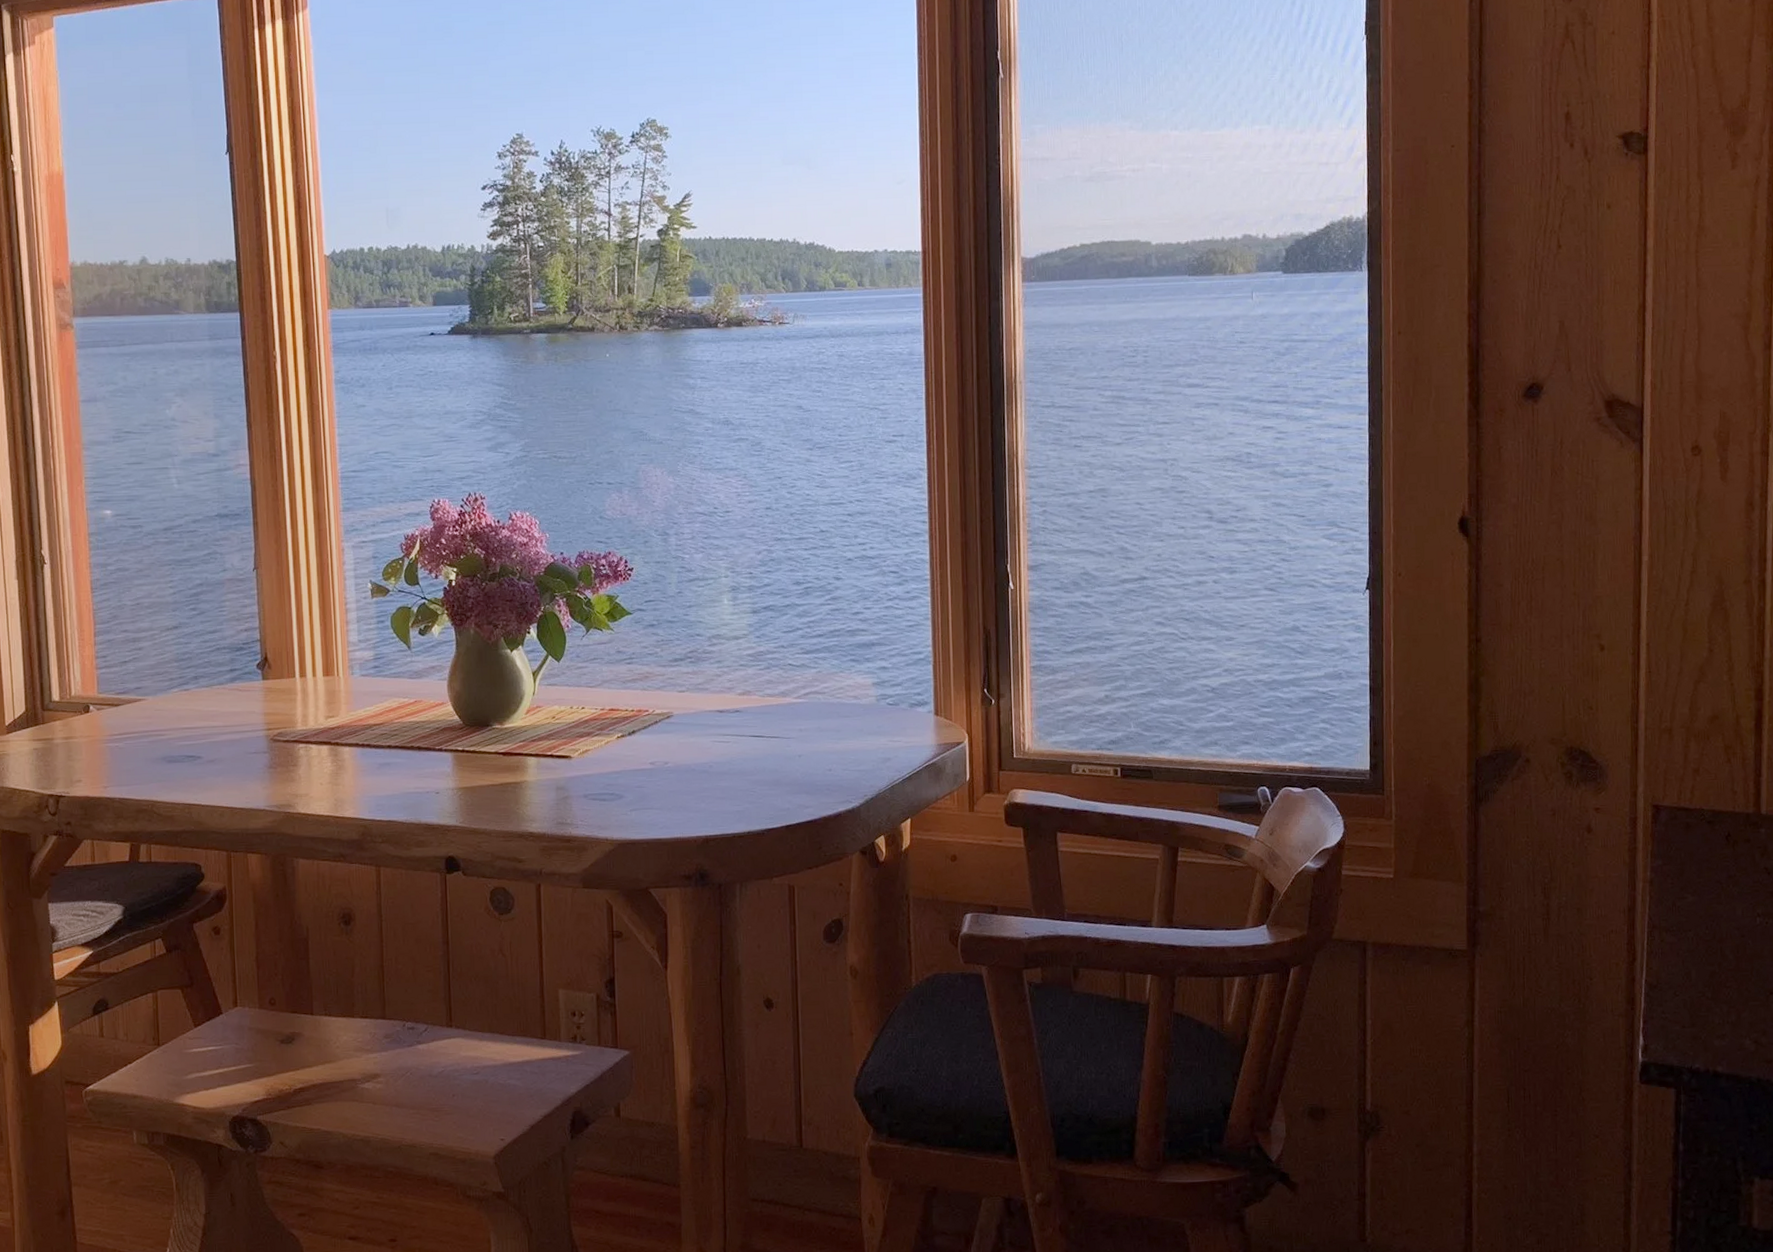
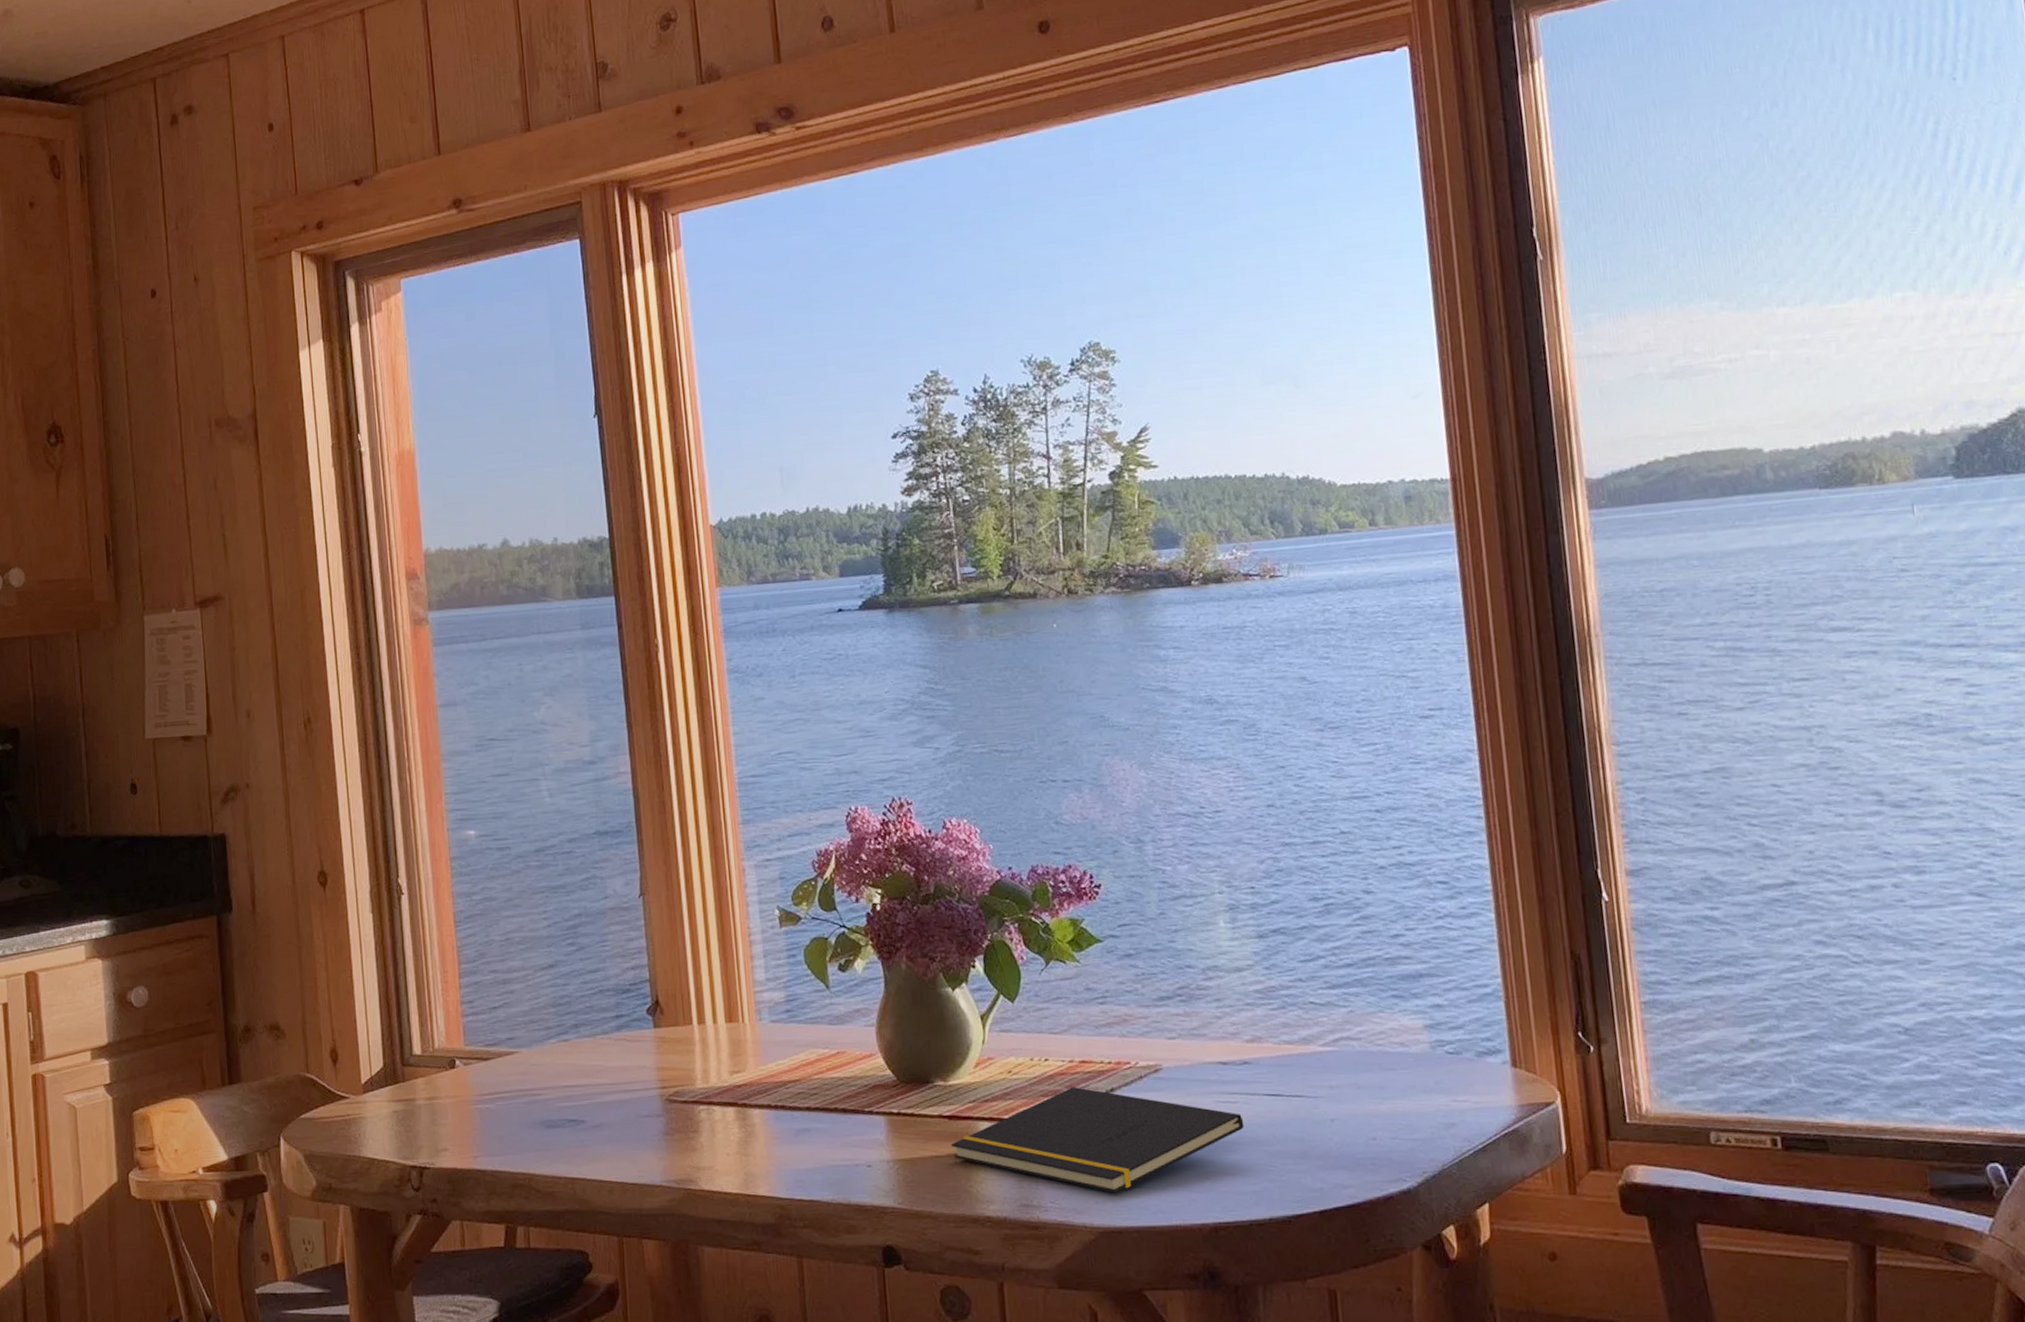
notepad: none [503,730,733,814] -> present [950,1087,1245,1194]

